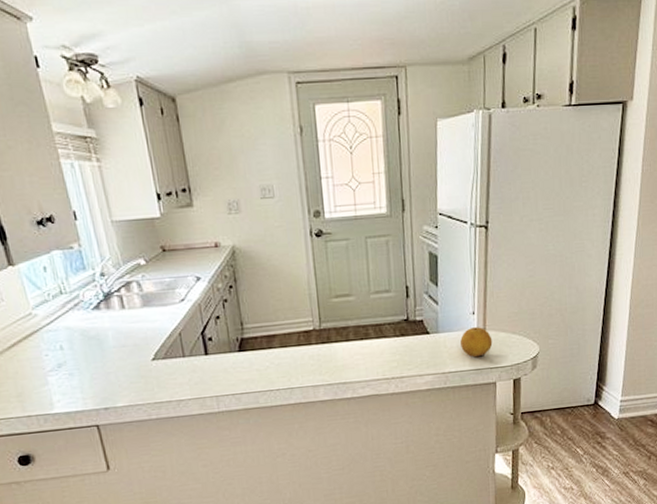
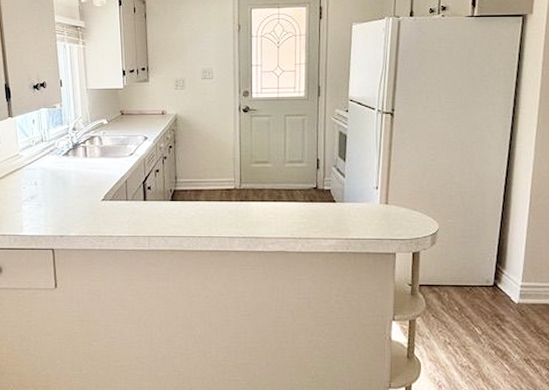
fruit: present [460,327,493,358] -> none [364,201,394,228]

